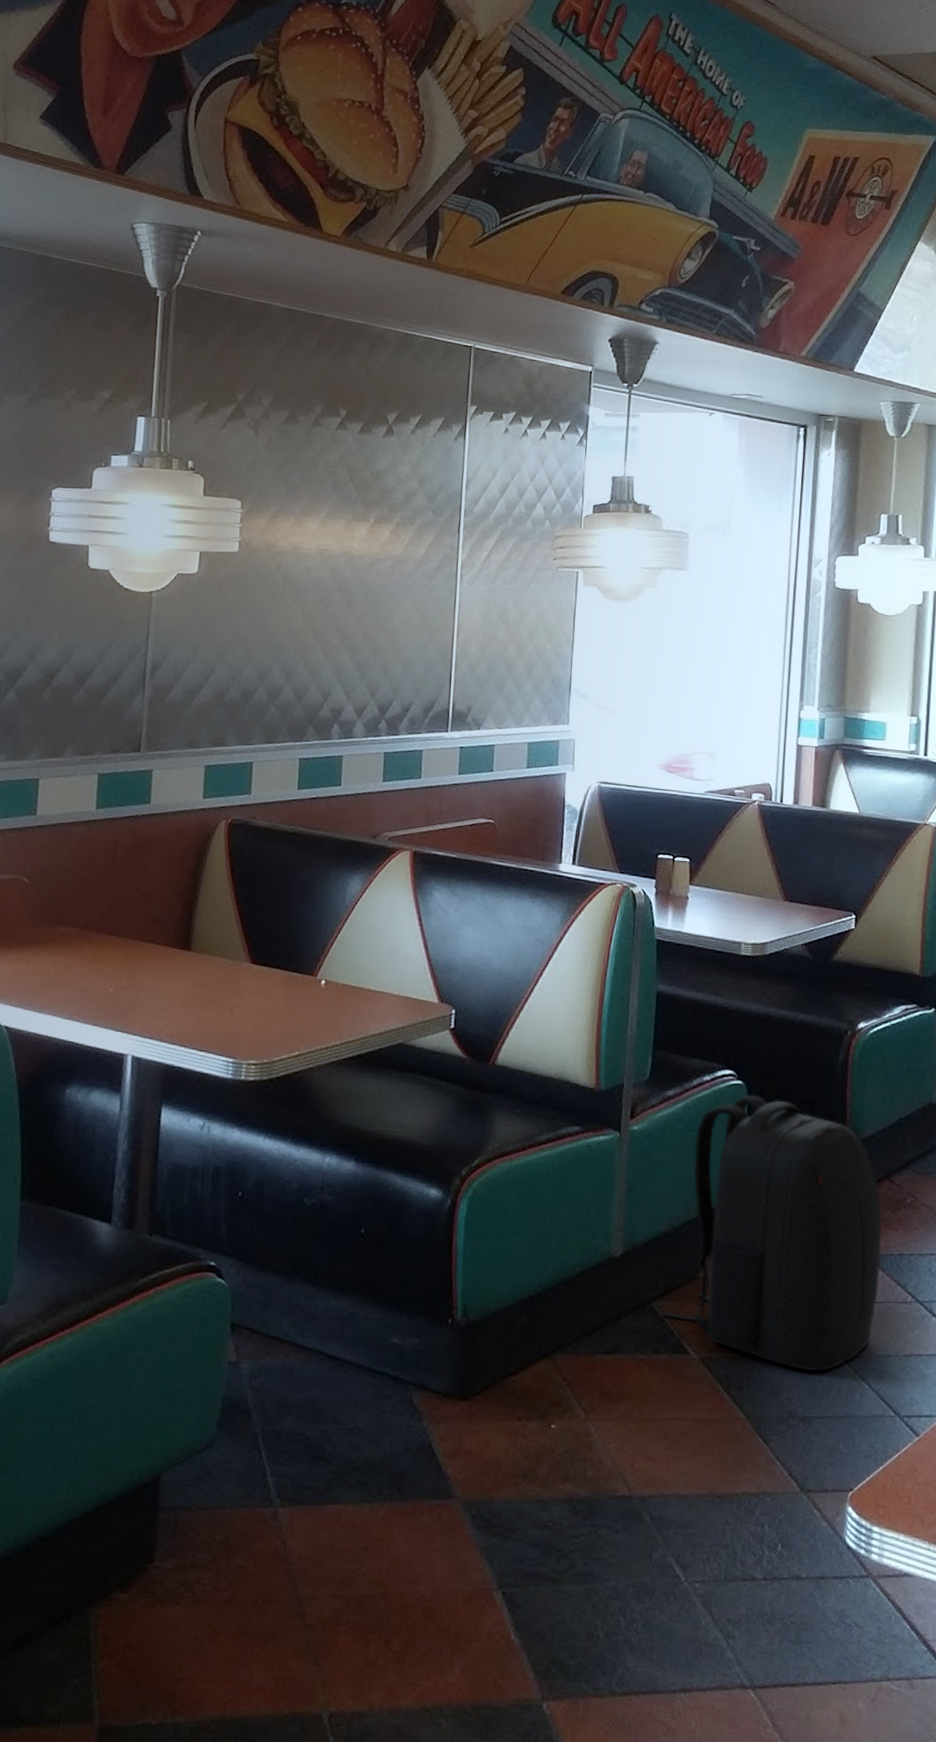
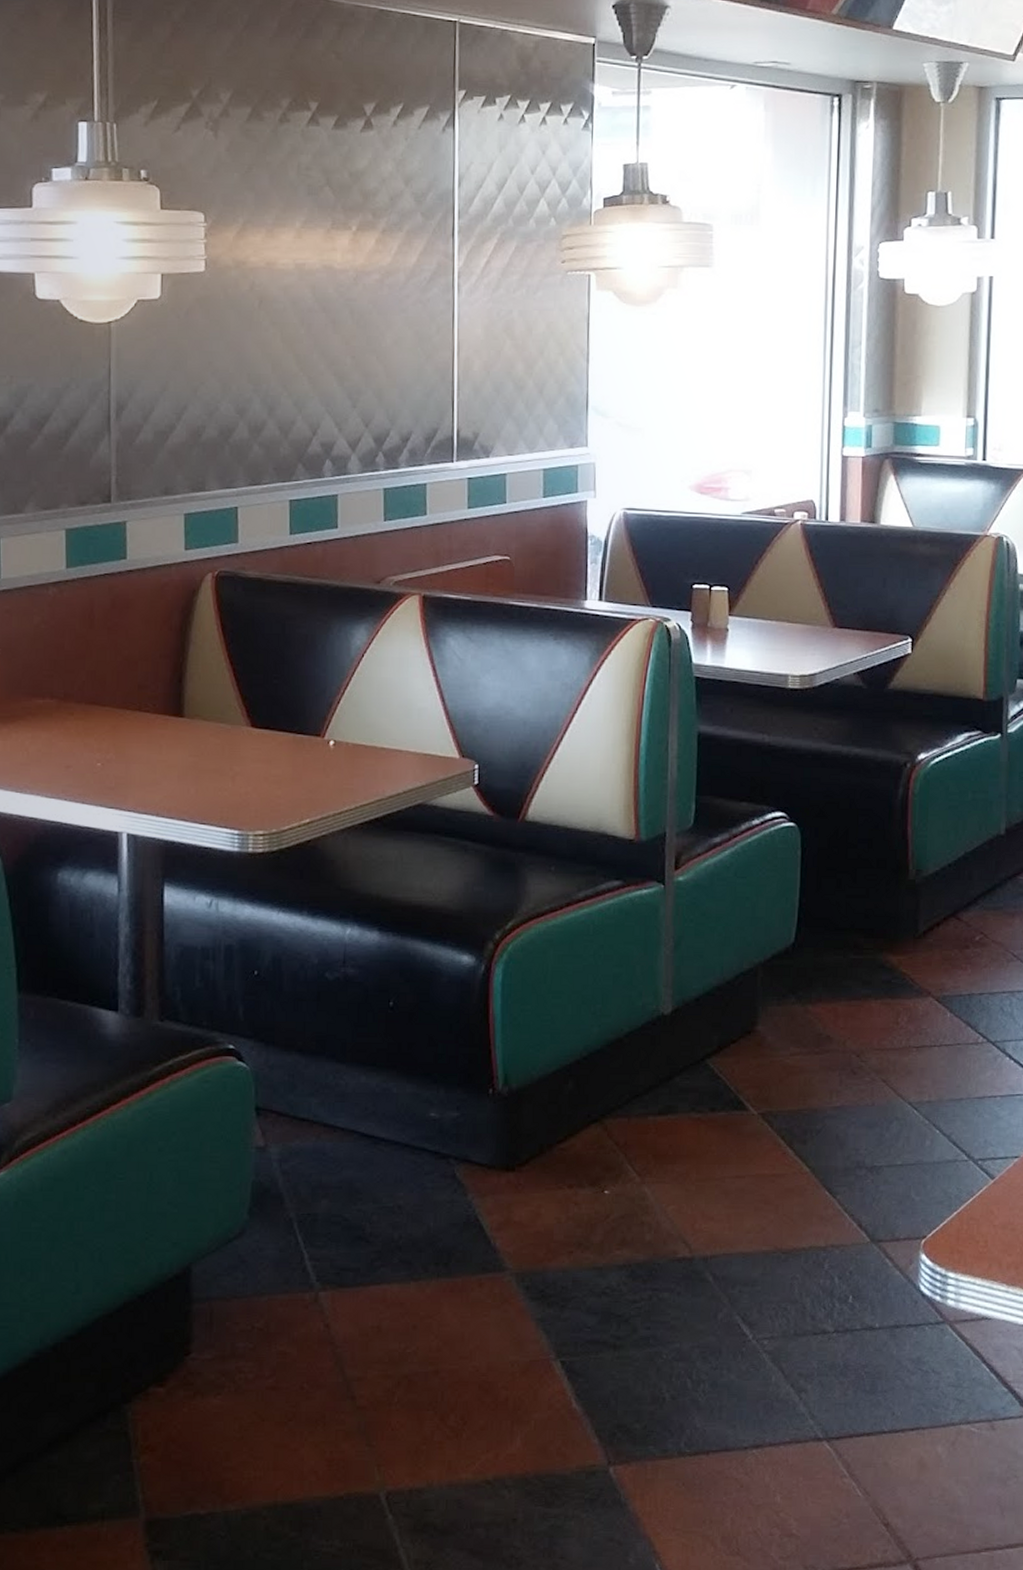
backpack: present [662,1095,882,1371] -> none [717,836,950,1119]

